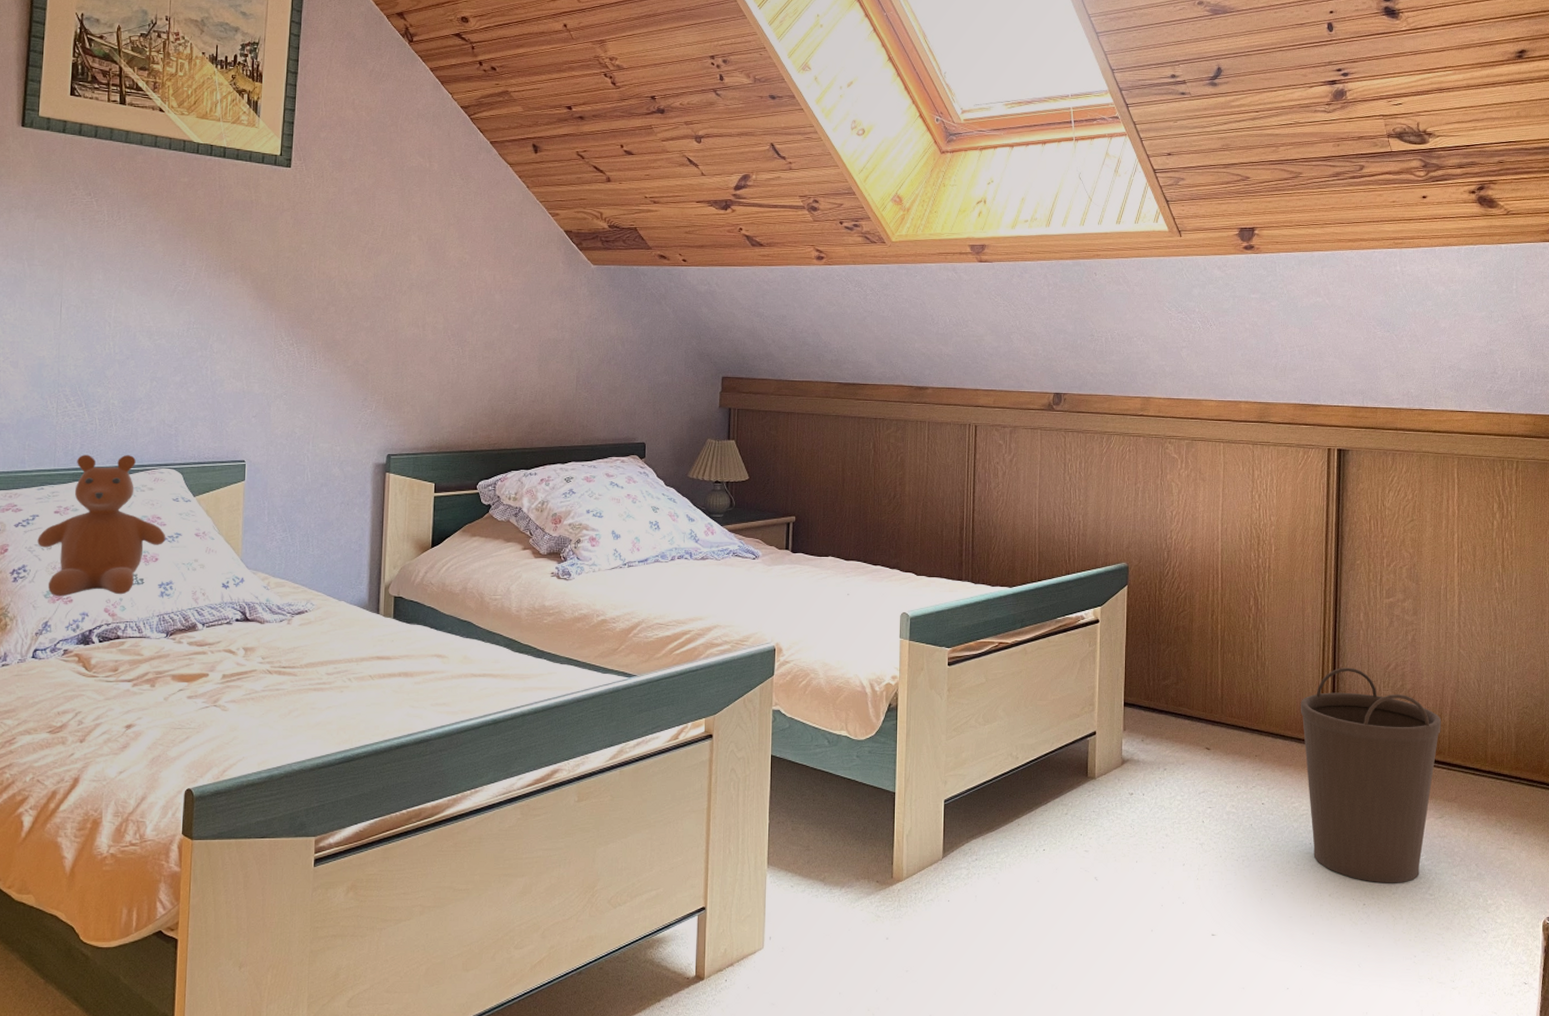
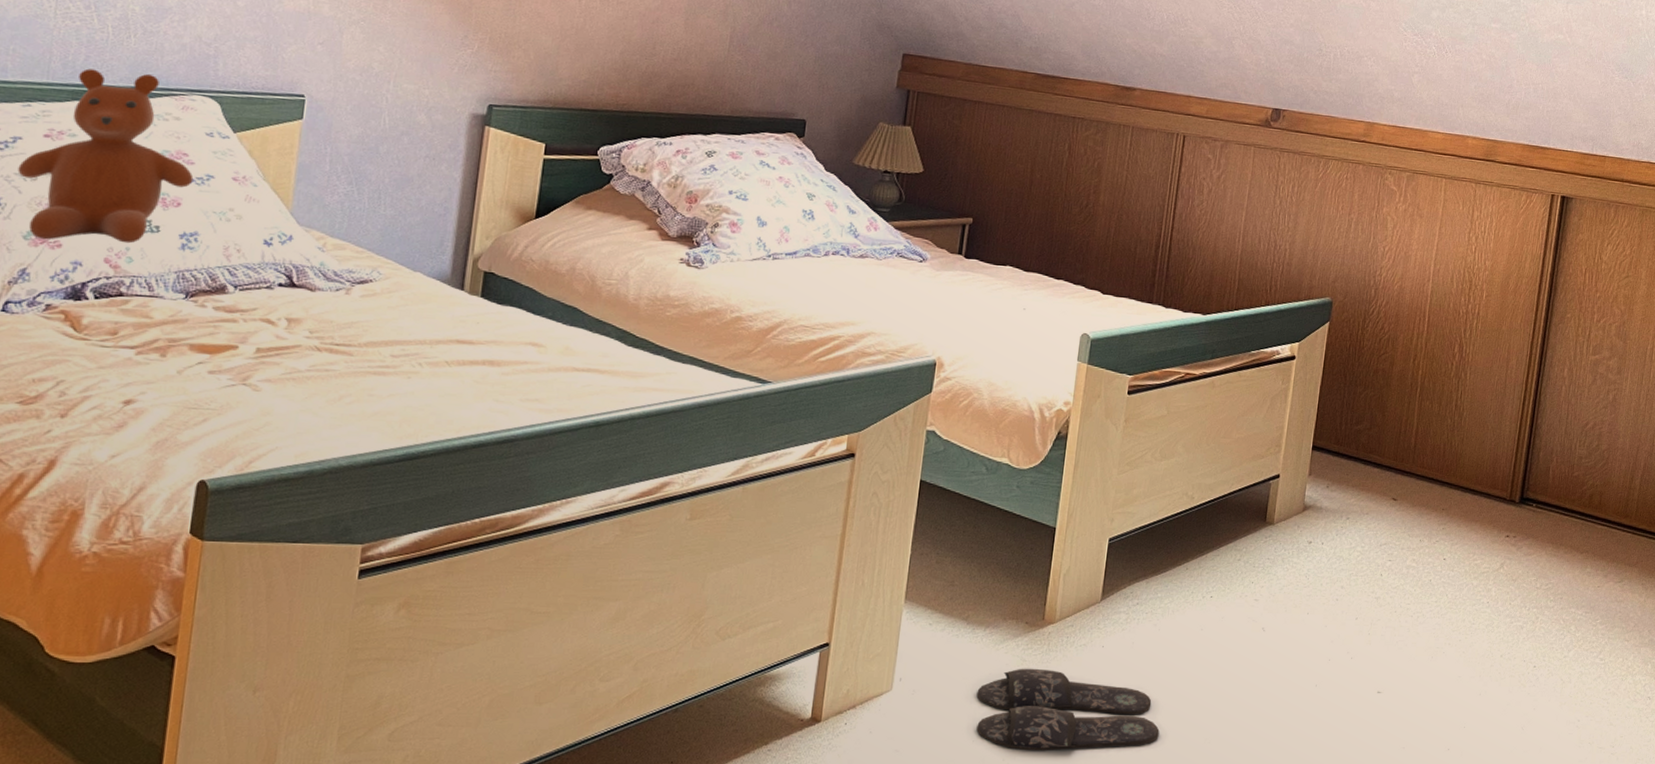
slippers: none [839,923,1009,1001] -> present [976,668,1160,751]
basket: present [1301,667,1441,883] -> none [1490,423,1632,647]

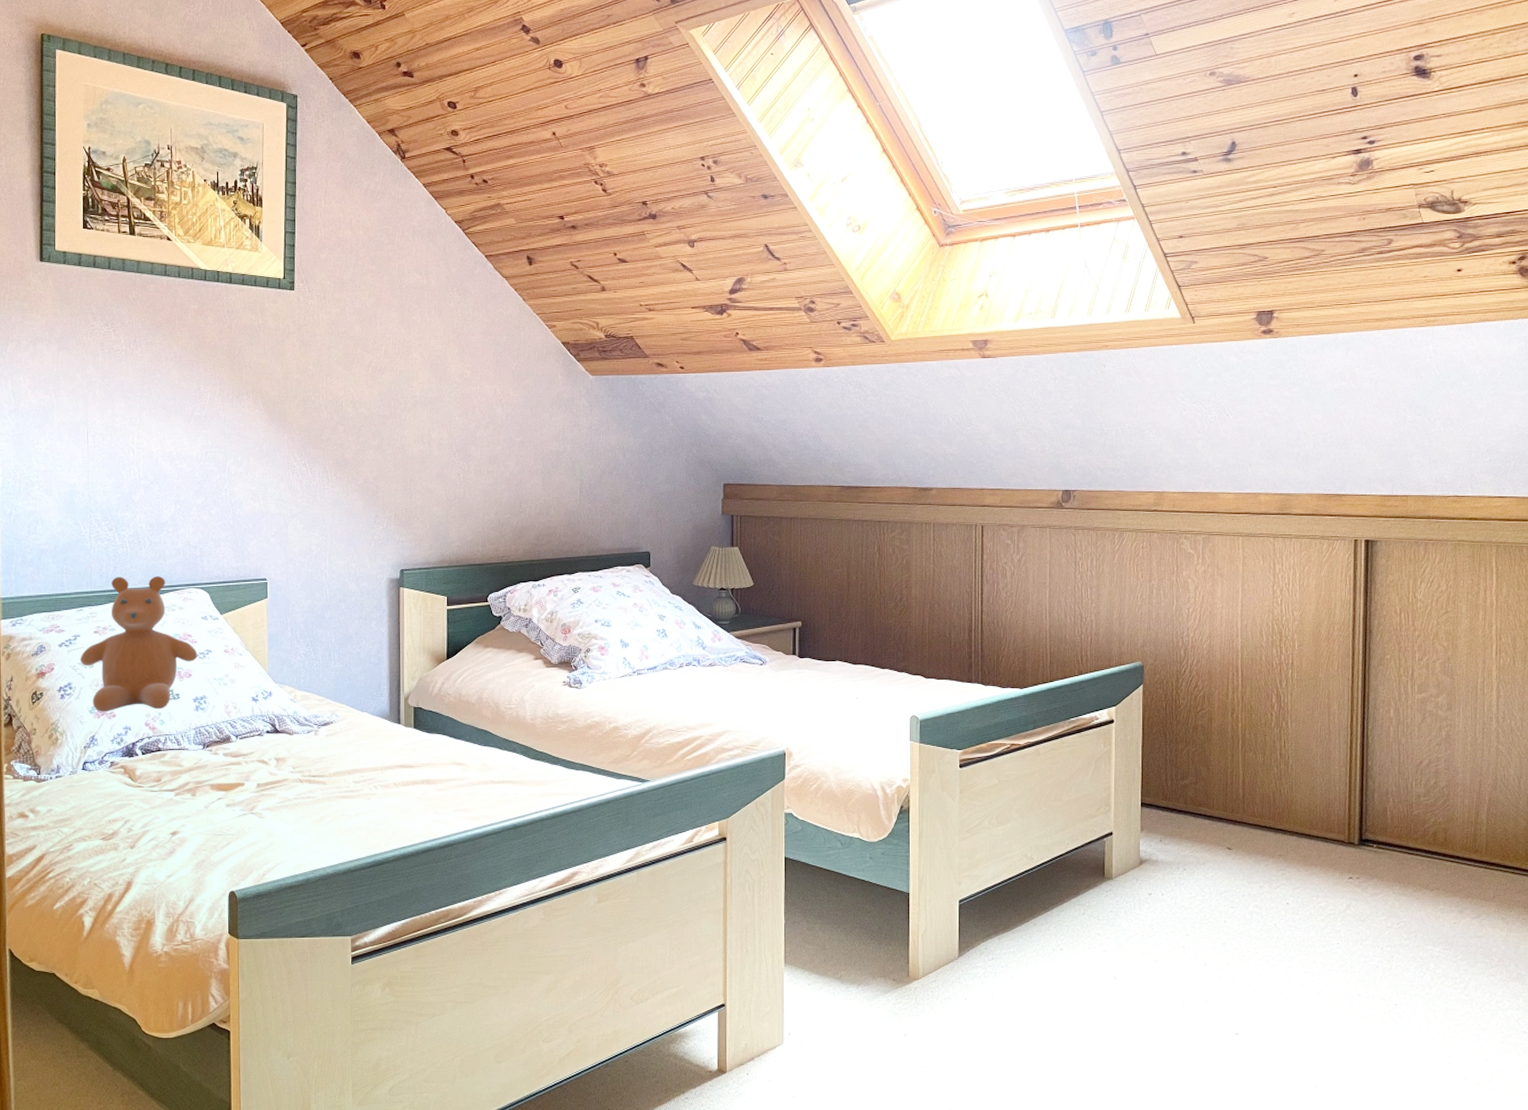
slippers: present [976,668,1160,751] -> none [857,1020,1028,1096]

